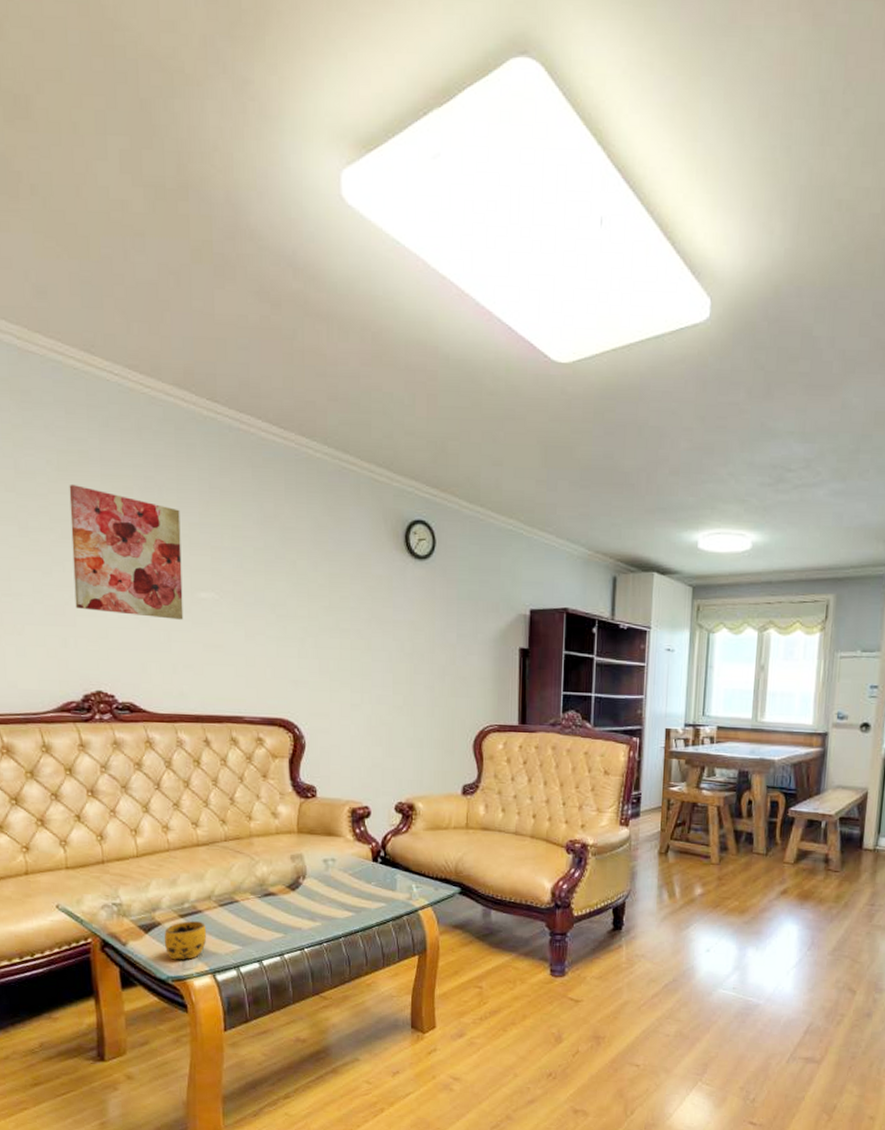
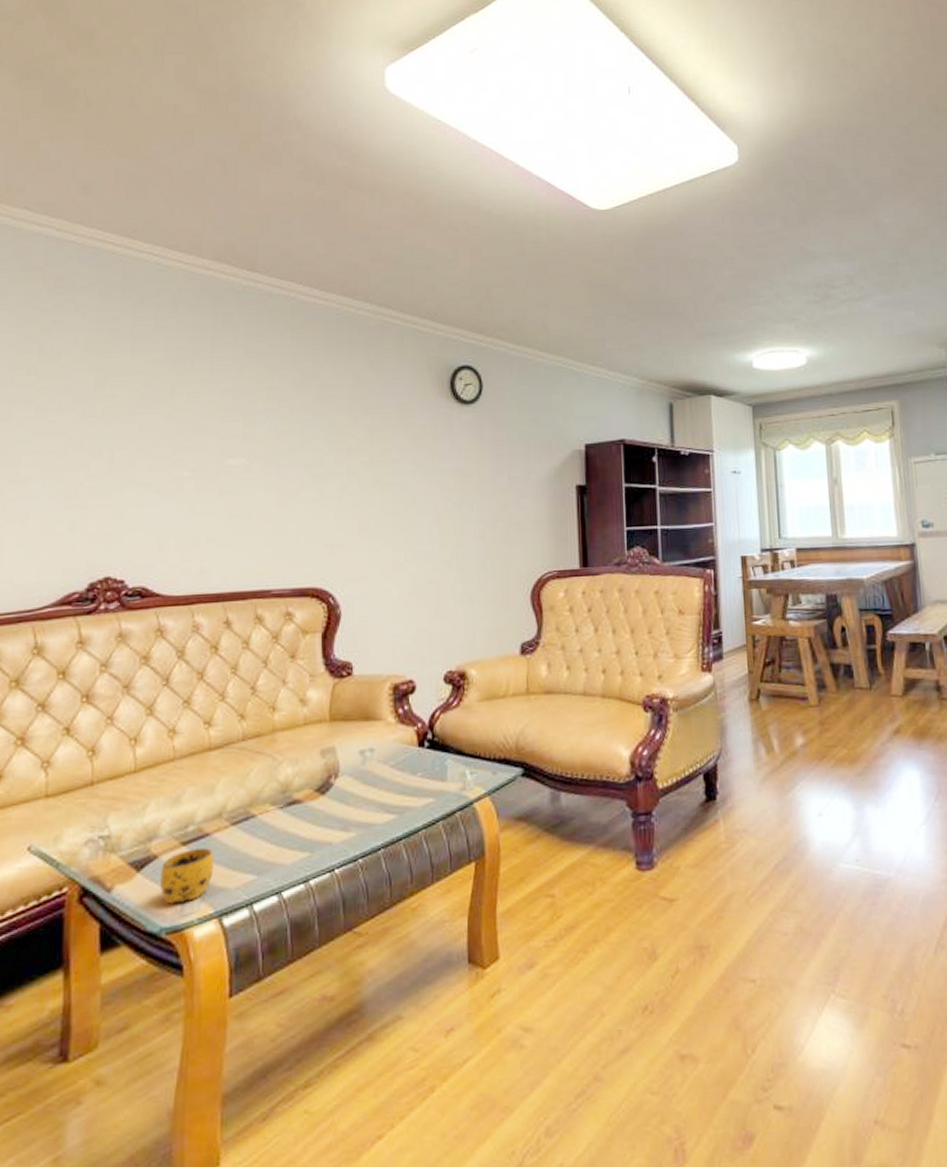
wall art: present [69,484,184,620] -> none [89,361,212,491]

